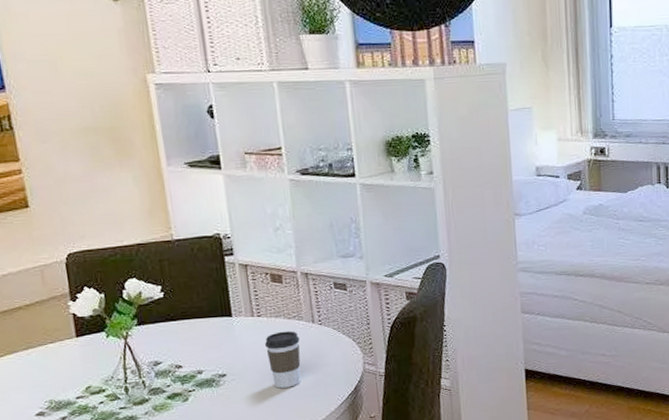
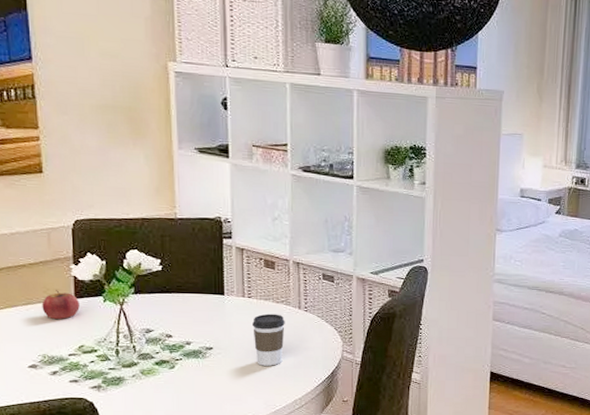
apple: none [42,330,83,361] -> present [41,290,80,319]

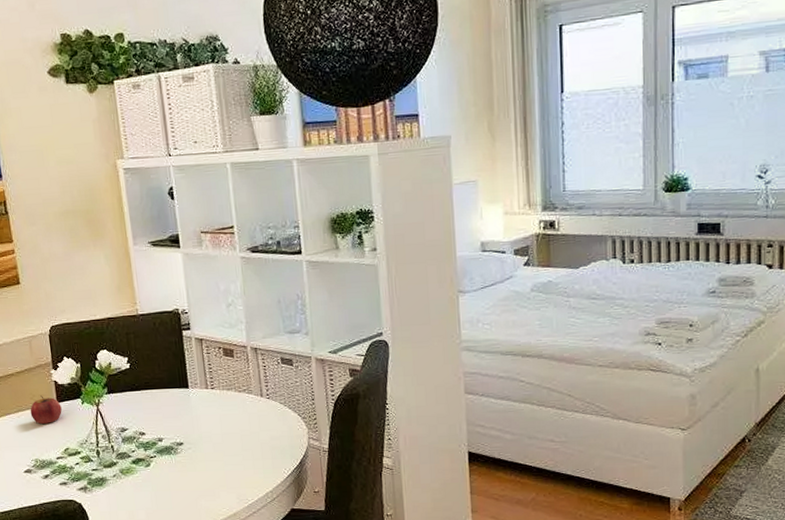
coffee cup: present [253,313,285,366] -> none [218,403,250,459]

